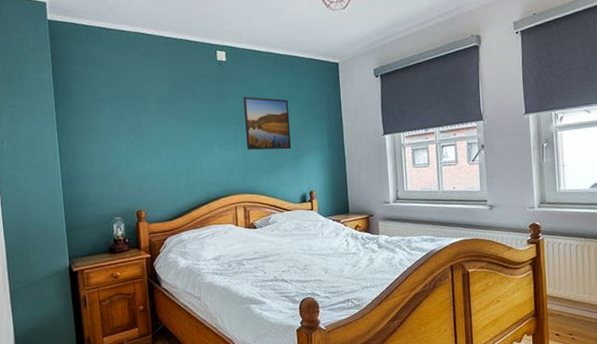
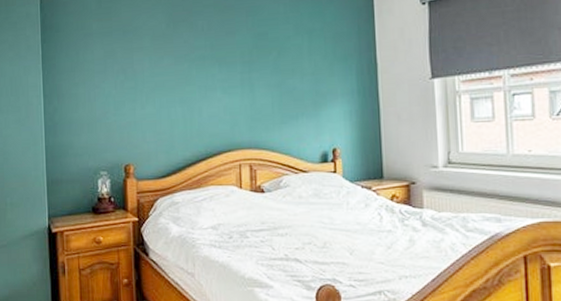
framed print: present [243,96,292,150] -> none [253,30,311,96]

